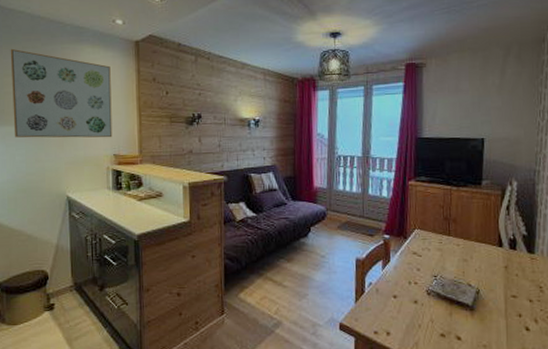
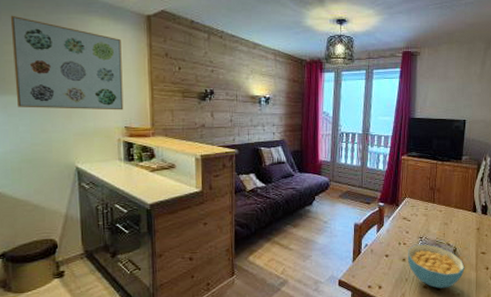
cereal bowl: none [419,284,491,338] -> present [407,244,465,289]

